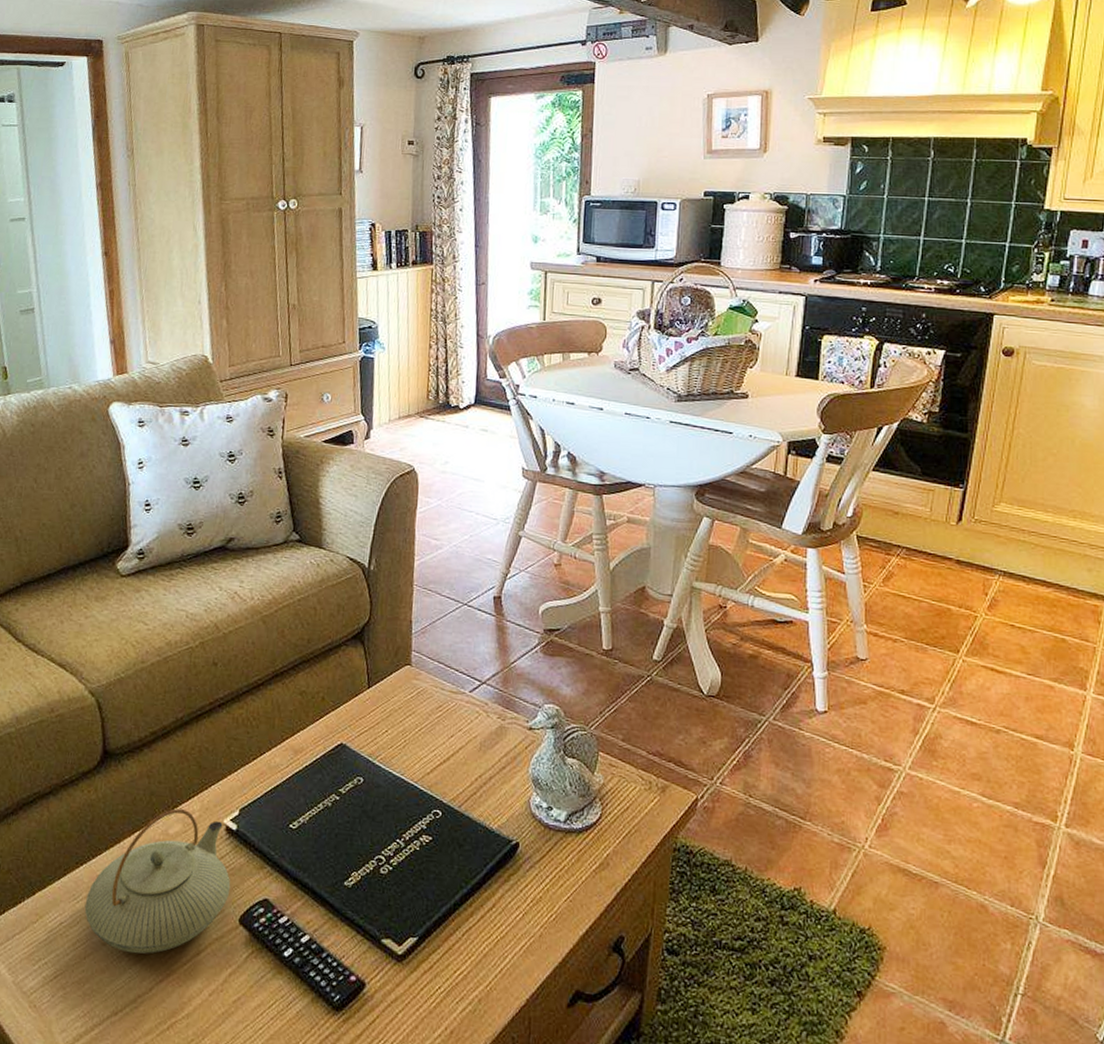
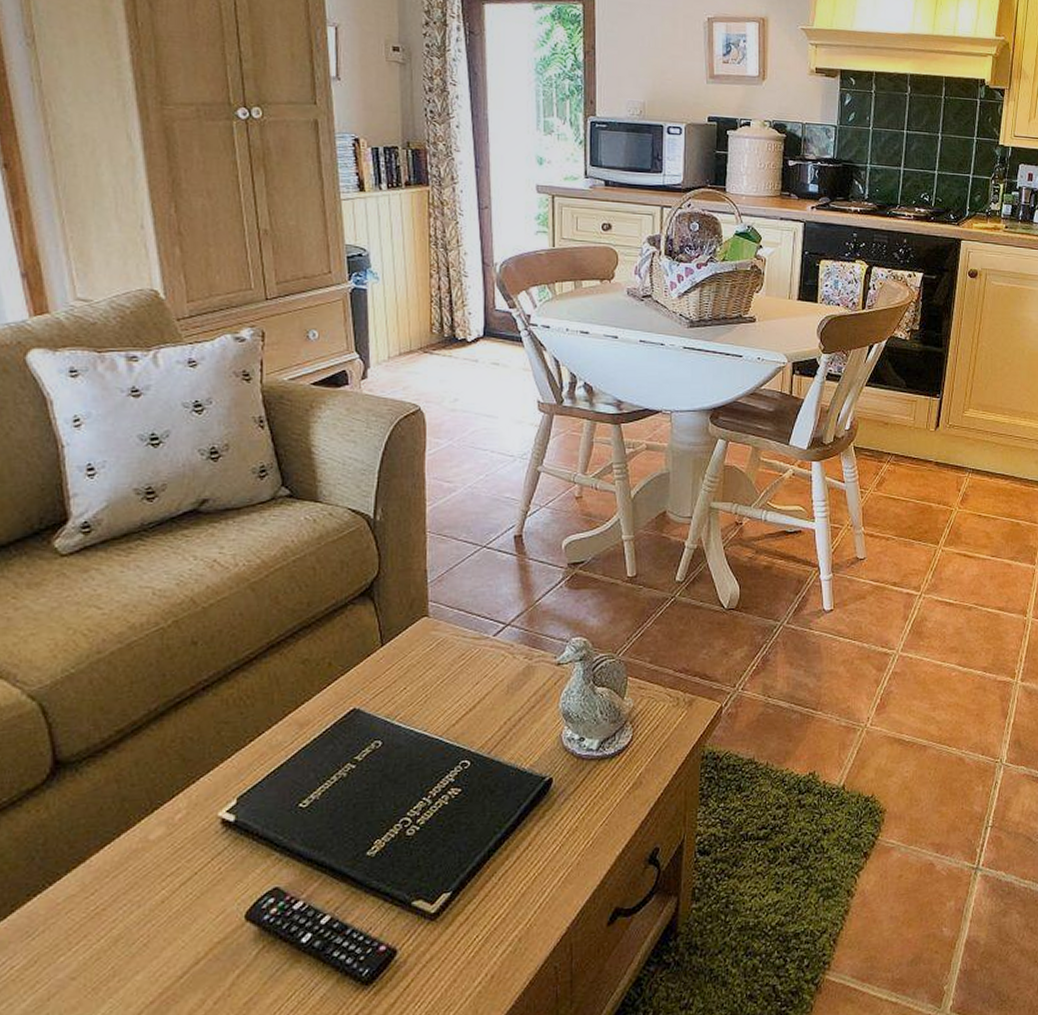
teapot: present [84,808,231,954] -> none [43,810,232,982]

